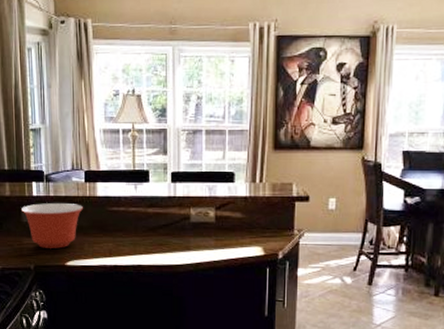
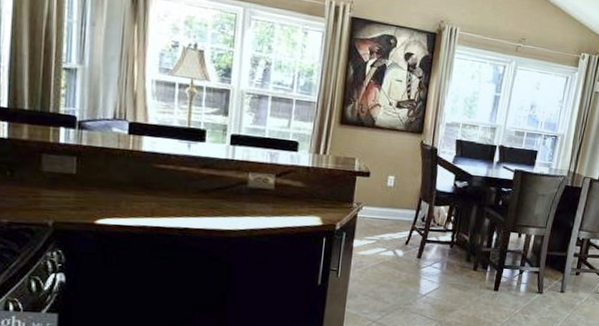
mixing bowl: present [20,203,84,249] -> none [41,152,124,204]

